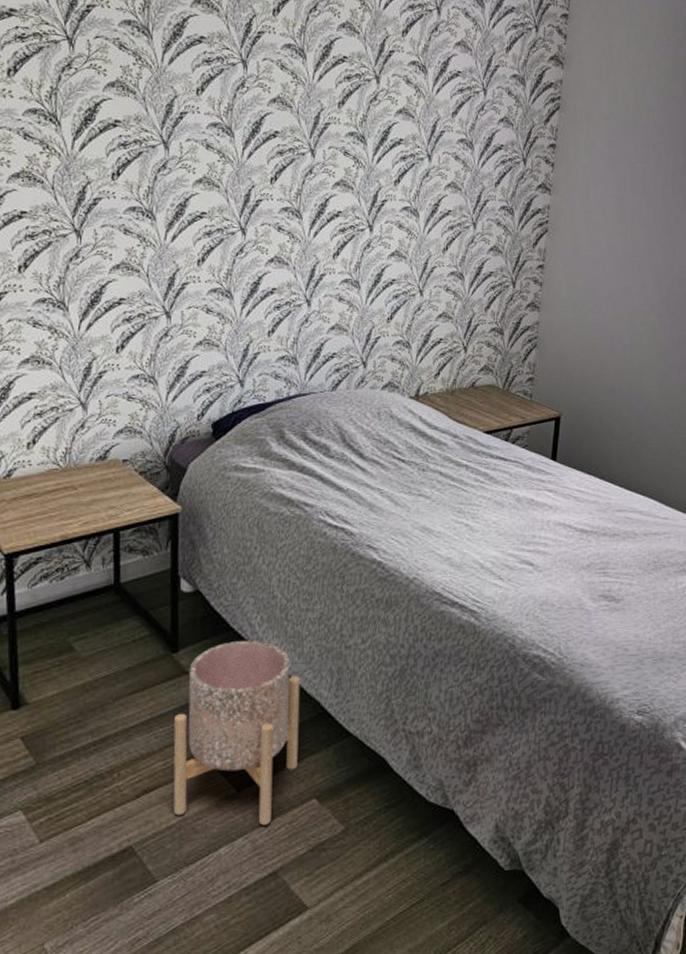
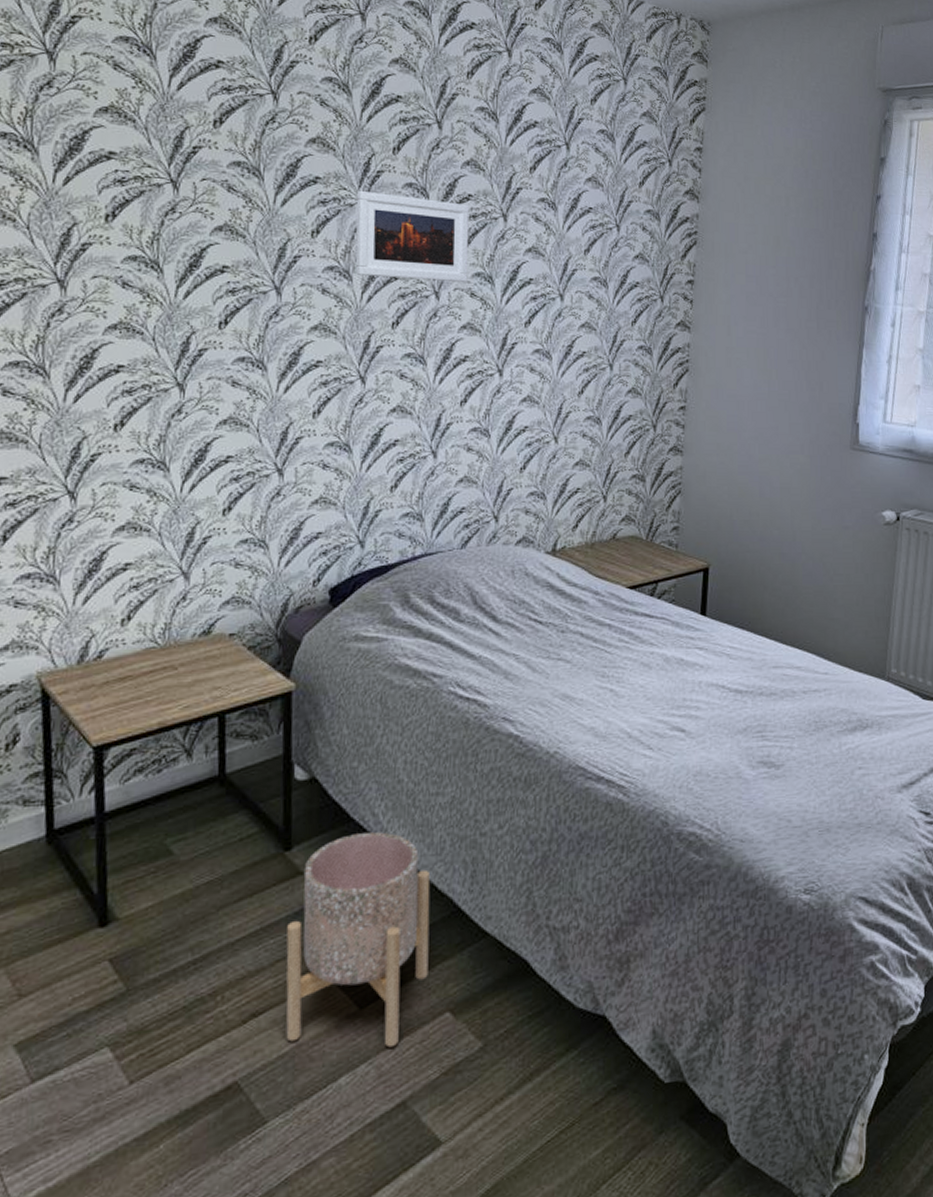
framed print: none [237,51,345,141] -> present [355,191,470,282]

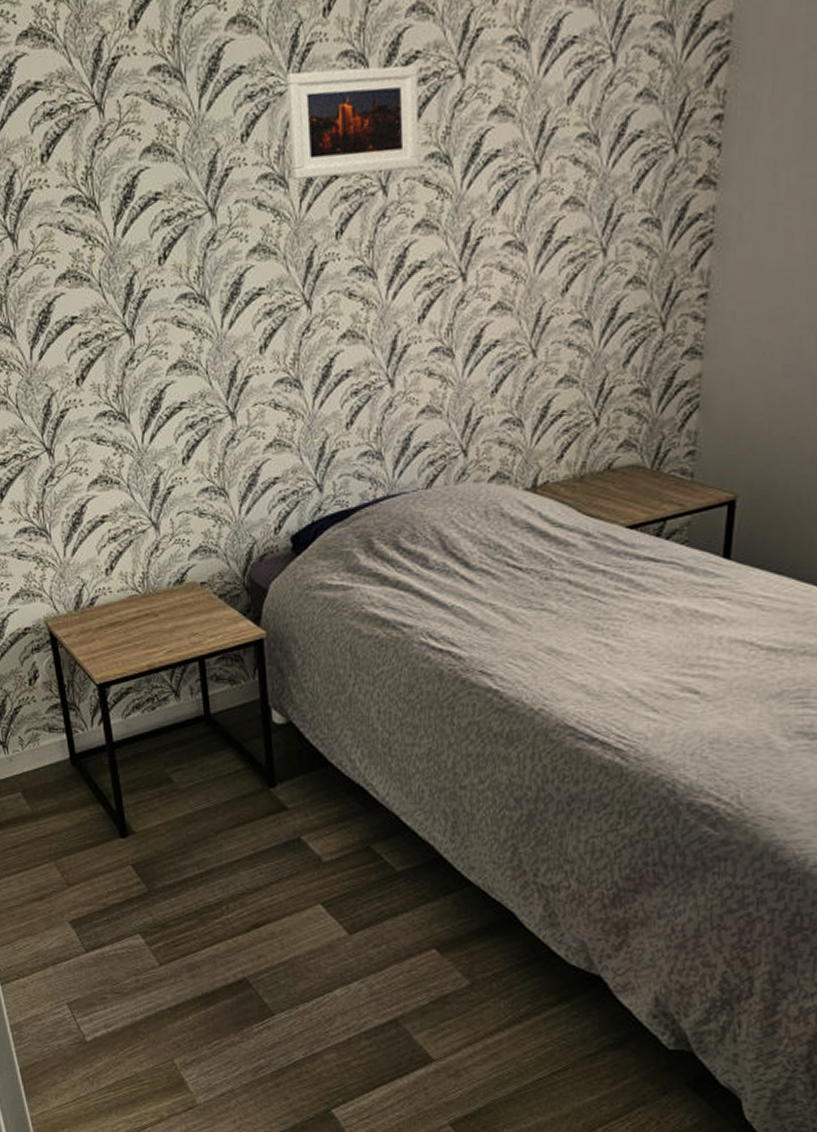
planter: present [286,832,431,1048] -> none [278,777,413,972]

